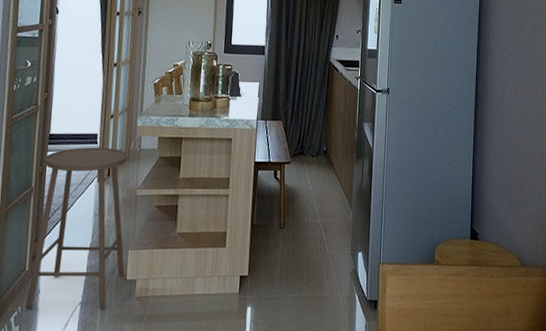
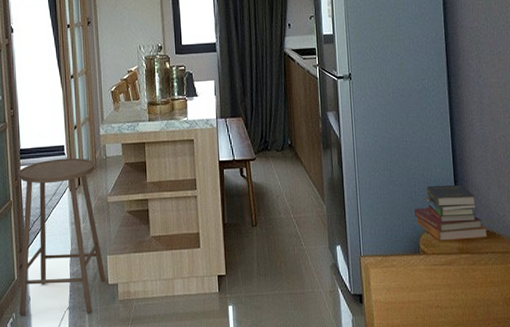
books: none [433,199,496,253] -> present [414,184,488,241]

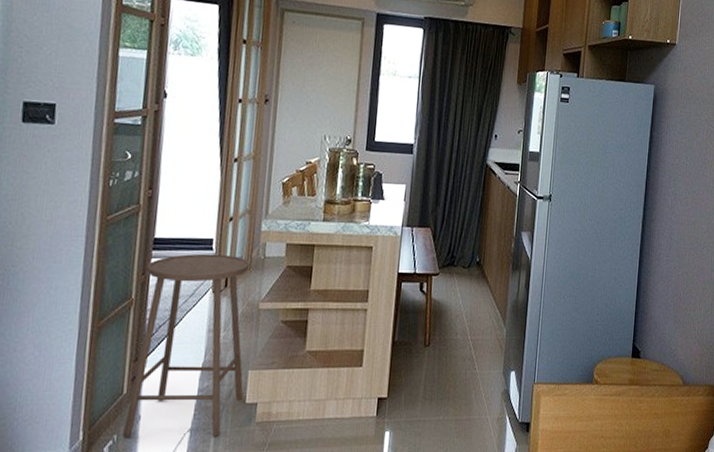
books: present [414,184,488,241] -> none [593,315,659,372]

